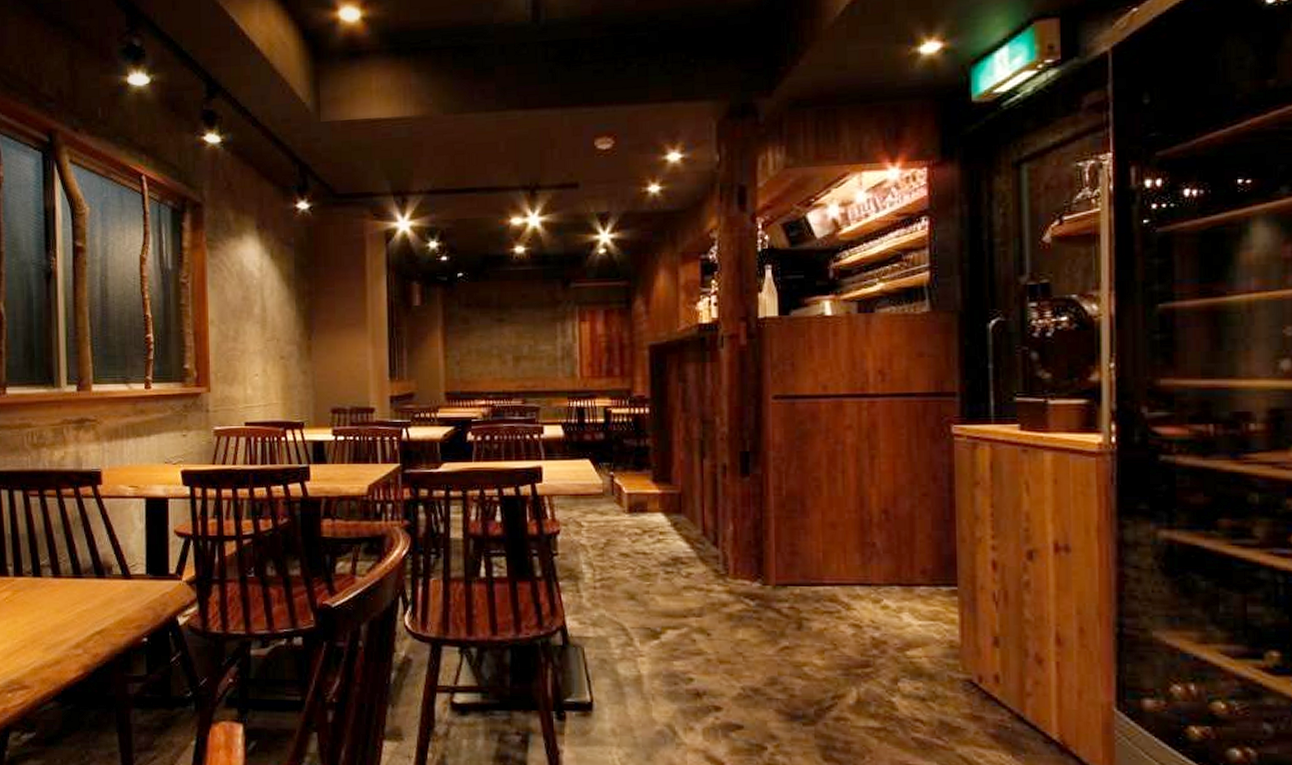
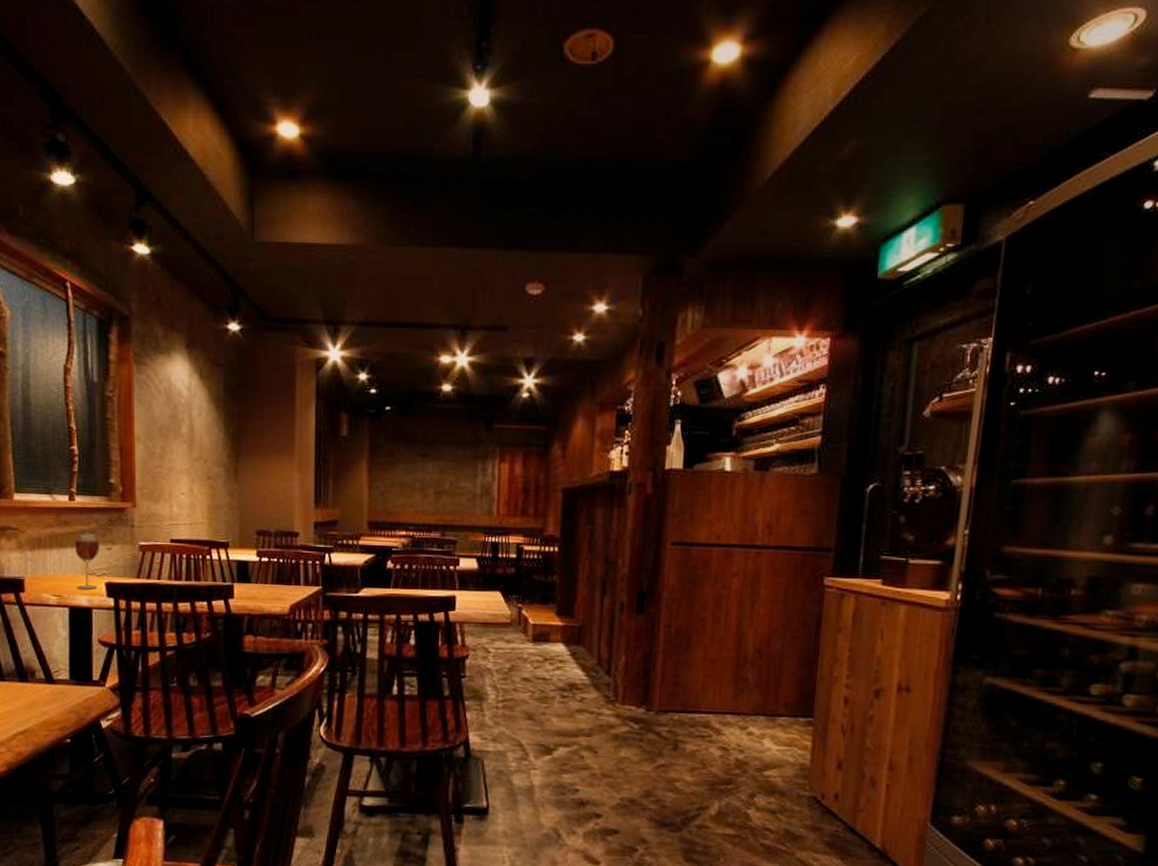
wineglass: none [150,420,175,479] -> present [74,532,99,590]

